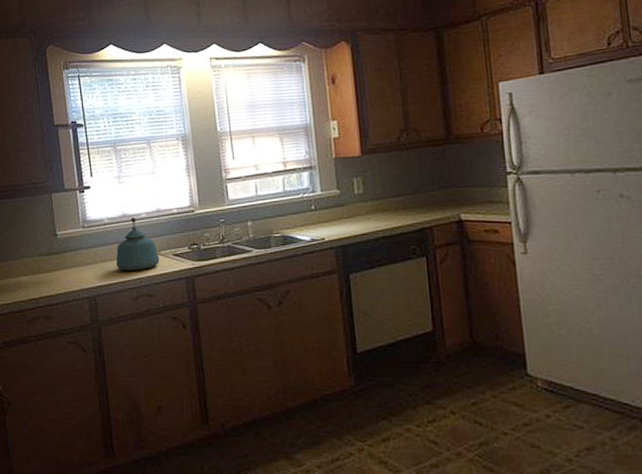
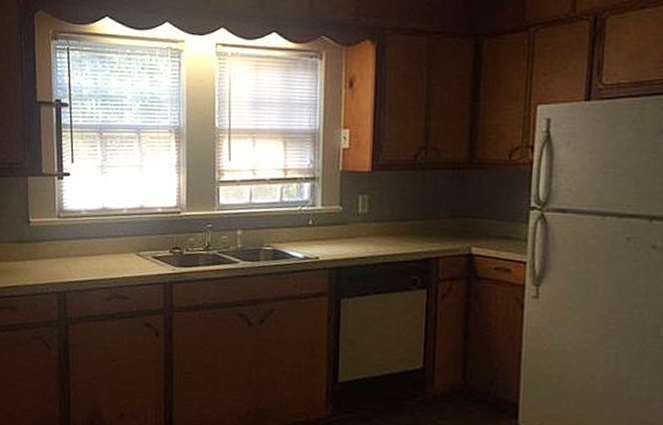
kettle: present [116,217,160,271] -> none [90,212,138,270]

